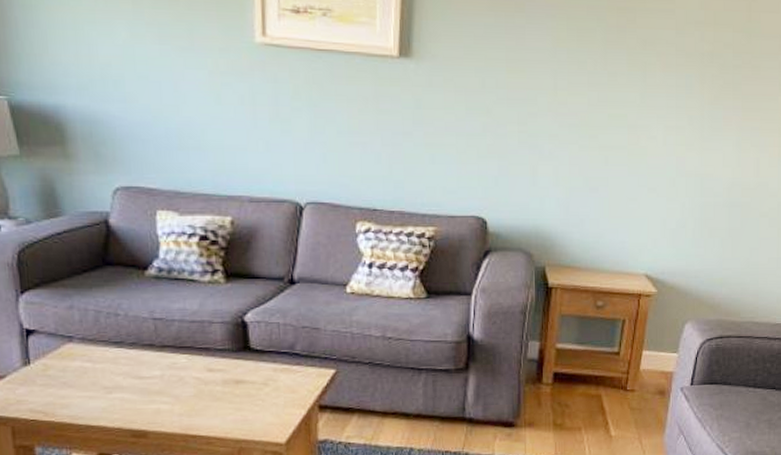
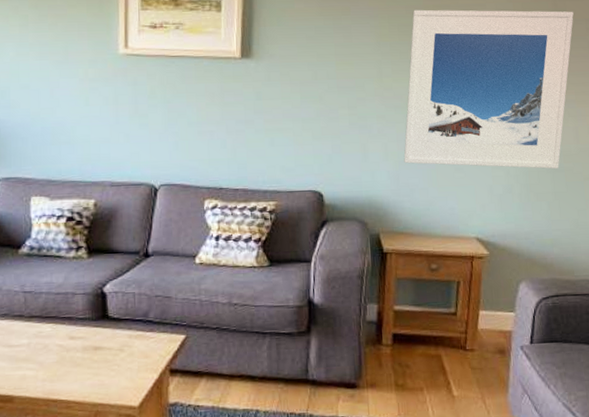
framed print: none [575,11,768,204] -> present [403,9,574,169]

